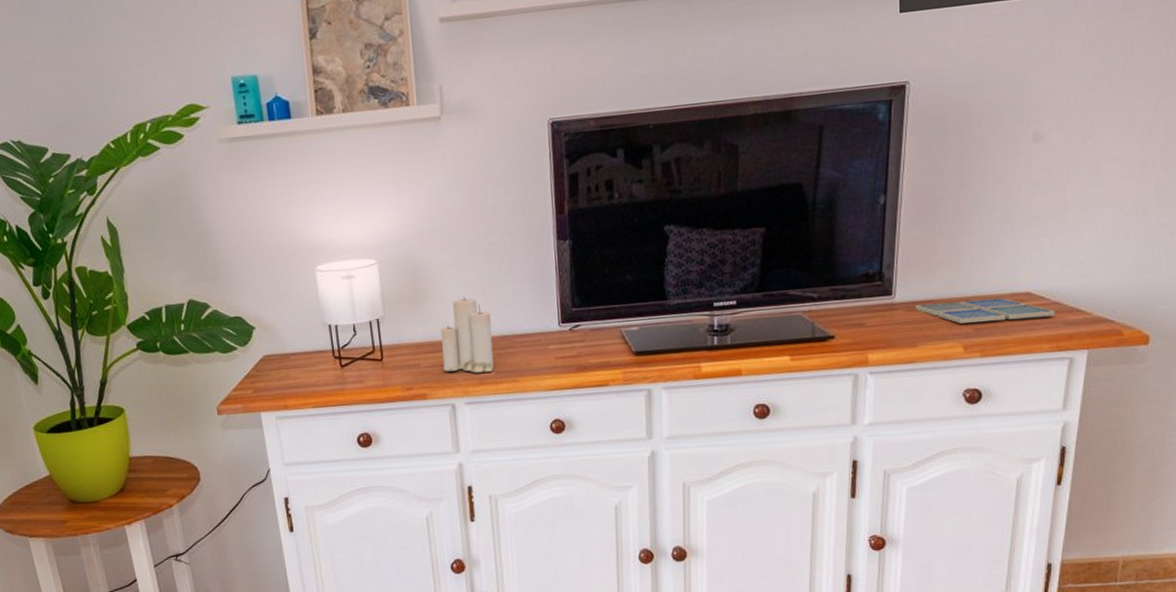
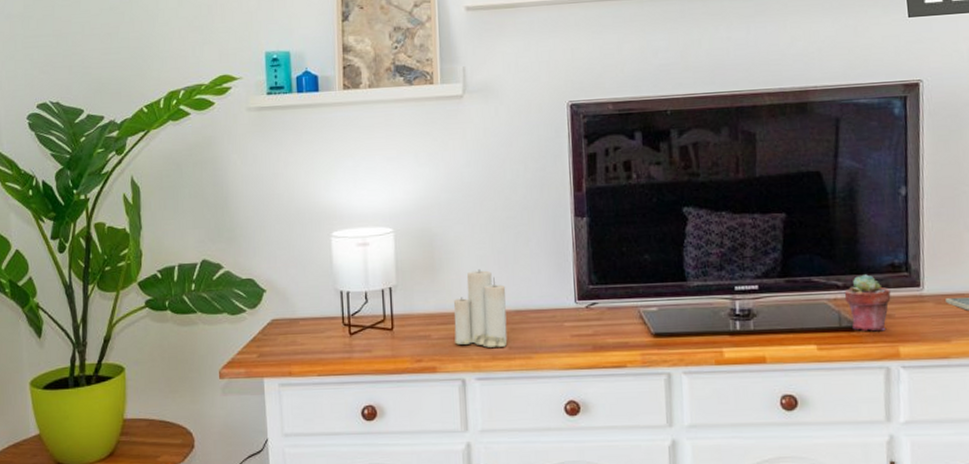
potted succulent: none [818,285,863,341] -> present [844,274,891,332]

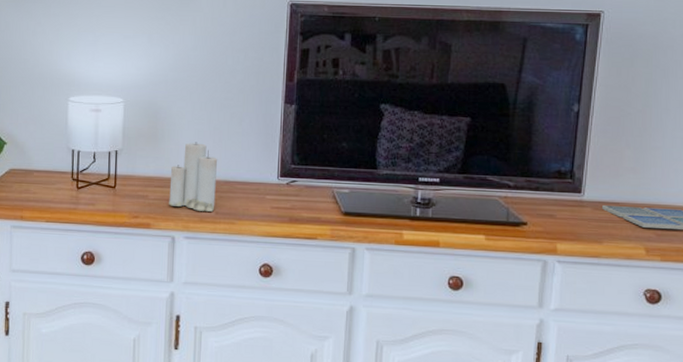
potted succulent: present [844,274,891,332] -> none [514,178,555,229]

